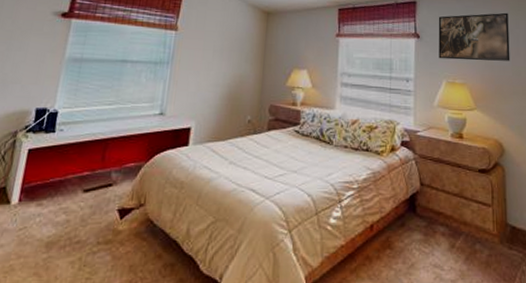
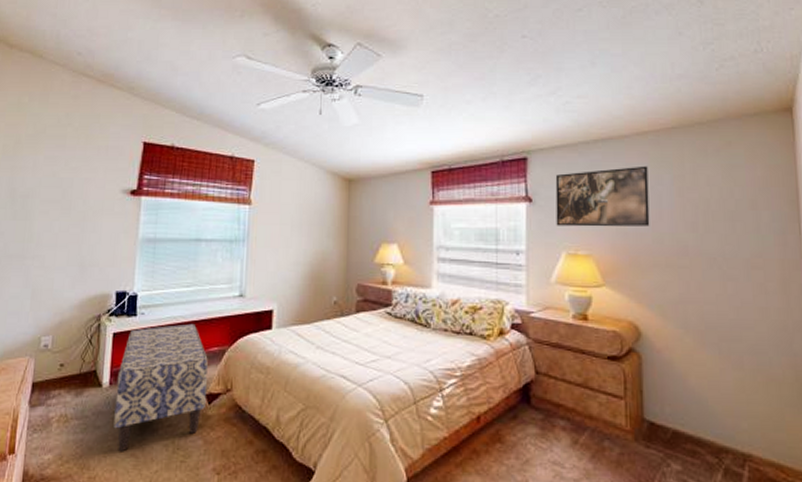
bench: none [18,140,124,271] -> present [113,323,208,452]

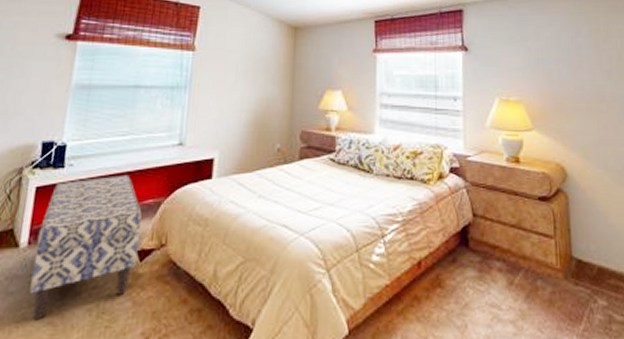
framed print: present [555,166,650,227] -> none [488,19,572,75]

